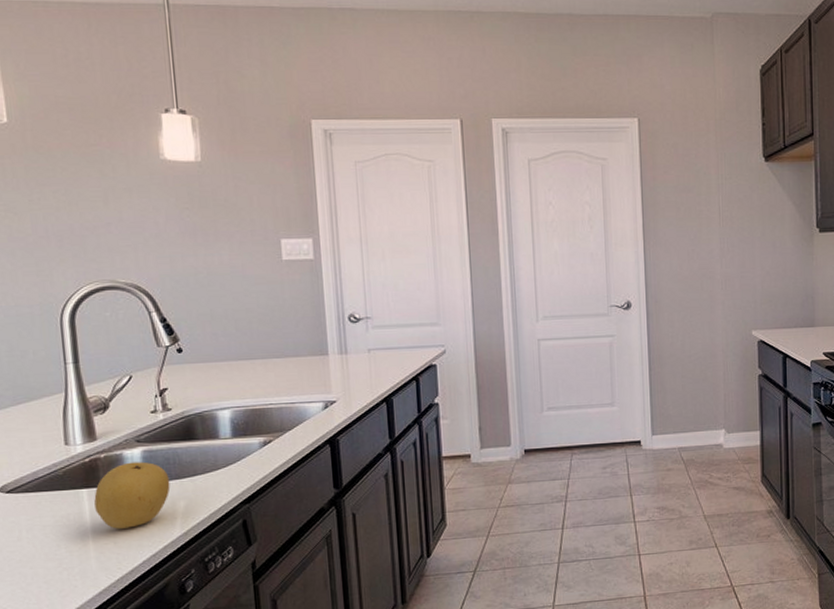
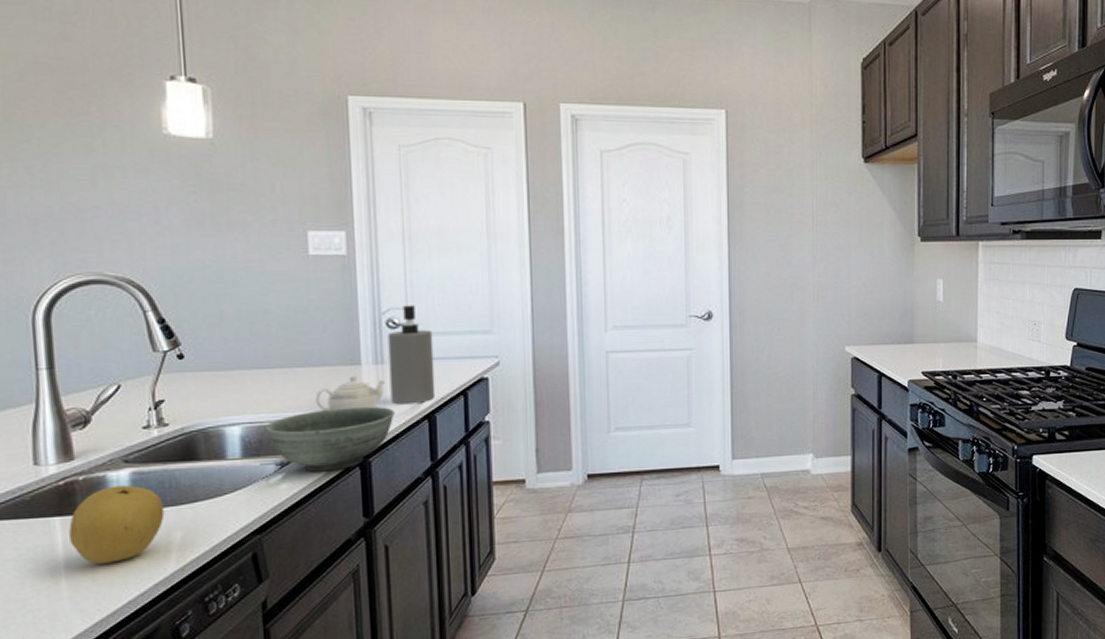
bowl: none [250,391,358,449] -> present [264,406,395,472]
teapot: none [291,364,349,397] -> present [315,376,385,412]
soap dispenser: none [344,302,392,390] -> present [381,305,436,405]

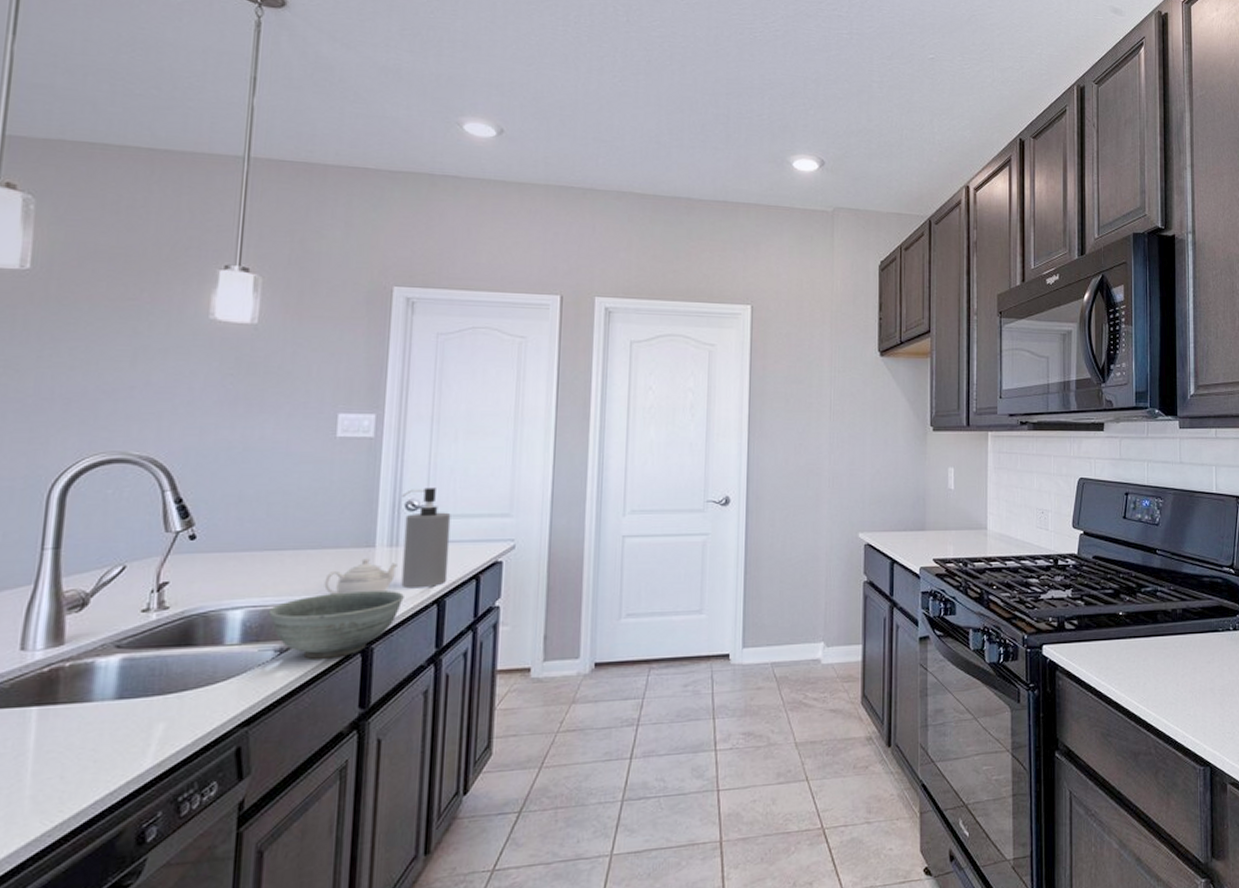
fruit: present [69,485,165,564] -> none [43,672,151,759]

